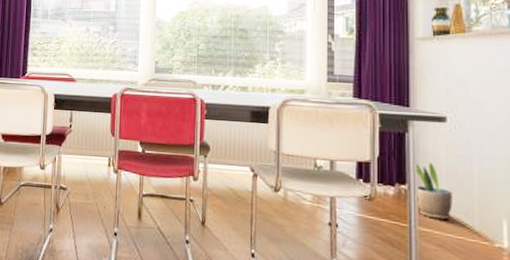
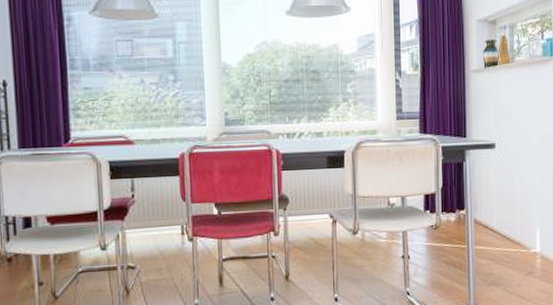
potted plant: present [413,162,453,220] -> none [470,187,500,237]

